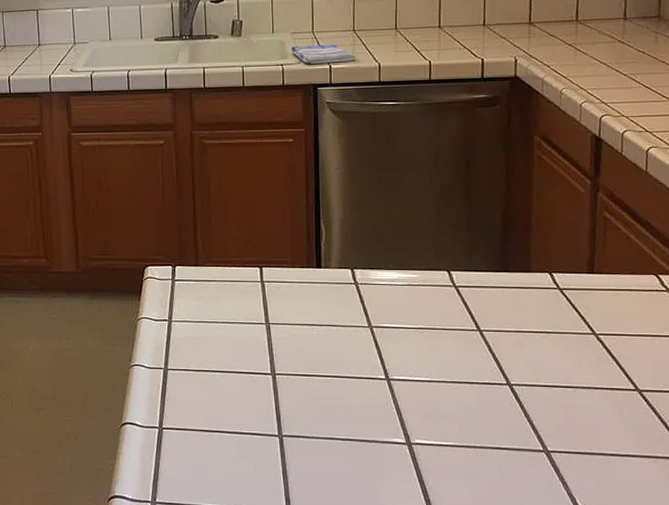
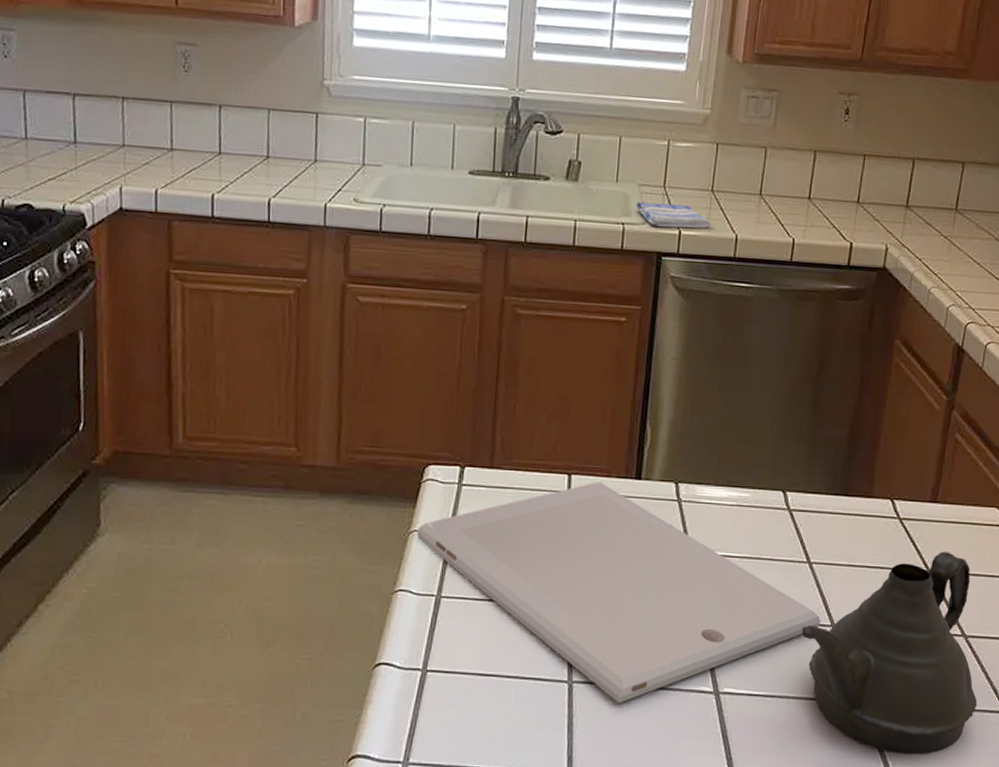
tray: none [143,272,497,453] -> present [417,481,821,703]
teapot: none [479,316,660,498] -> present [801,552,978,755]

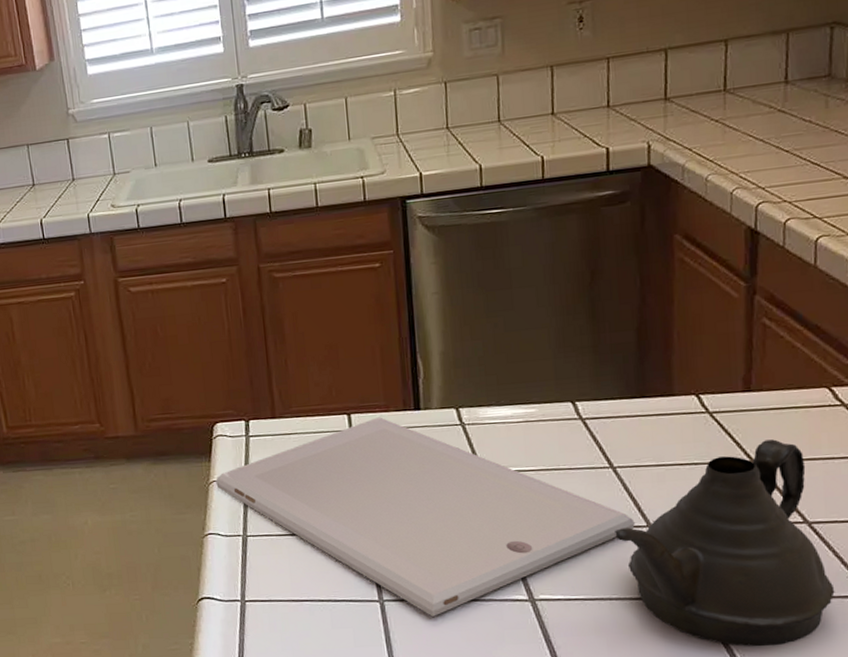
dish towel: present [636,202,712,229] -> none [372,147,452,173]

